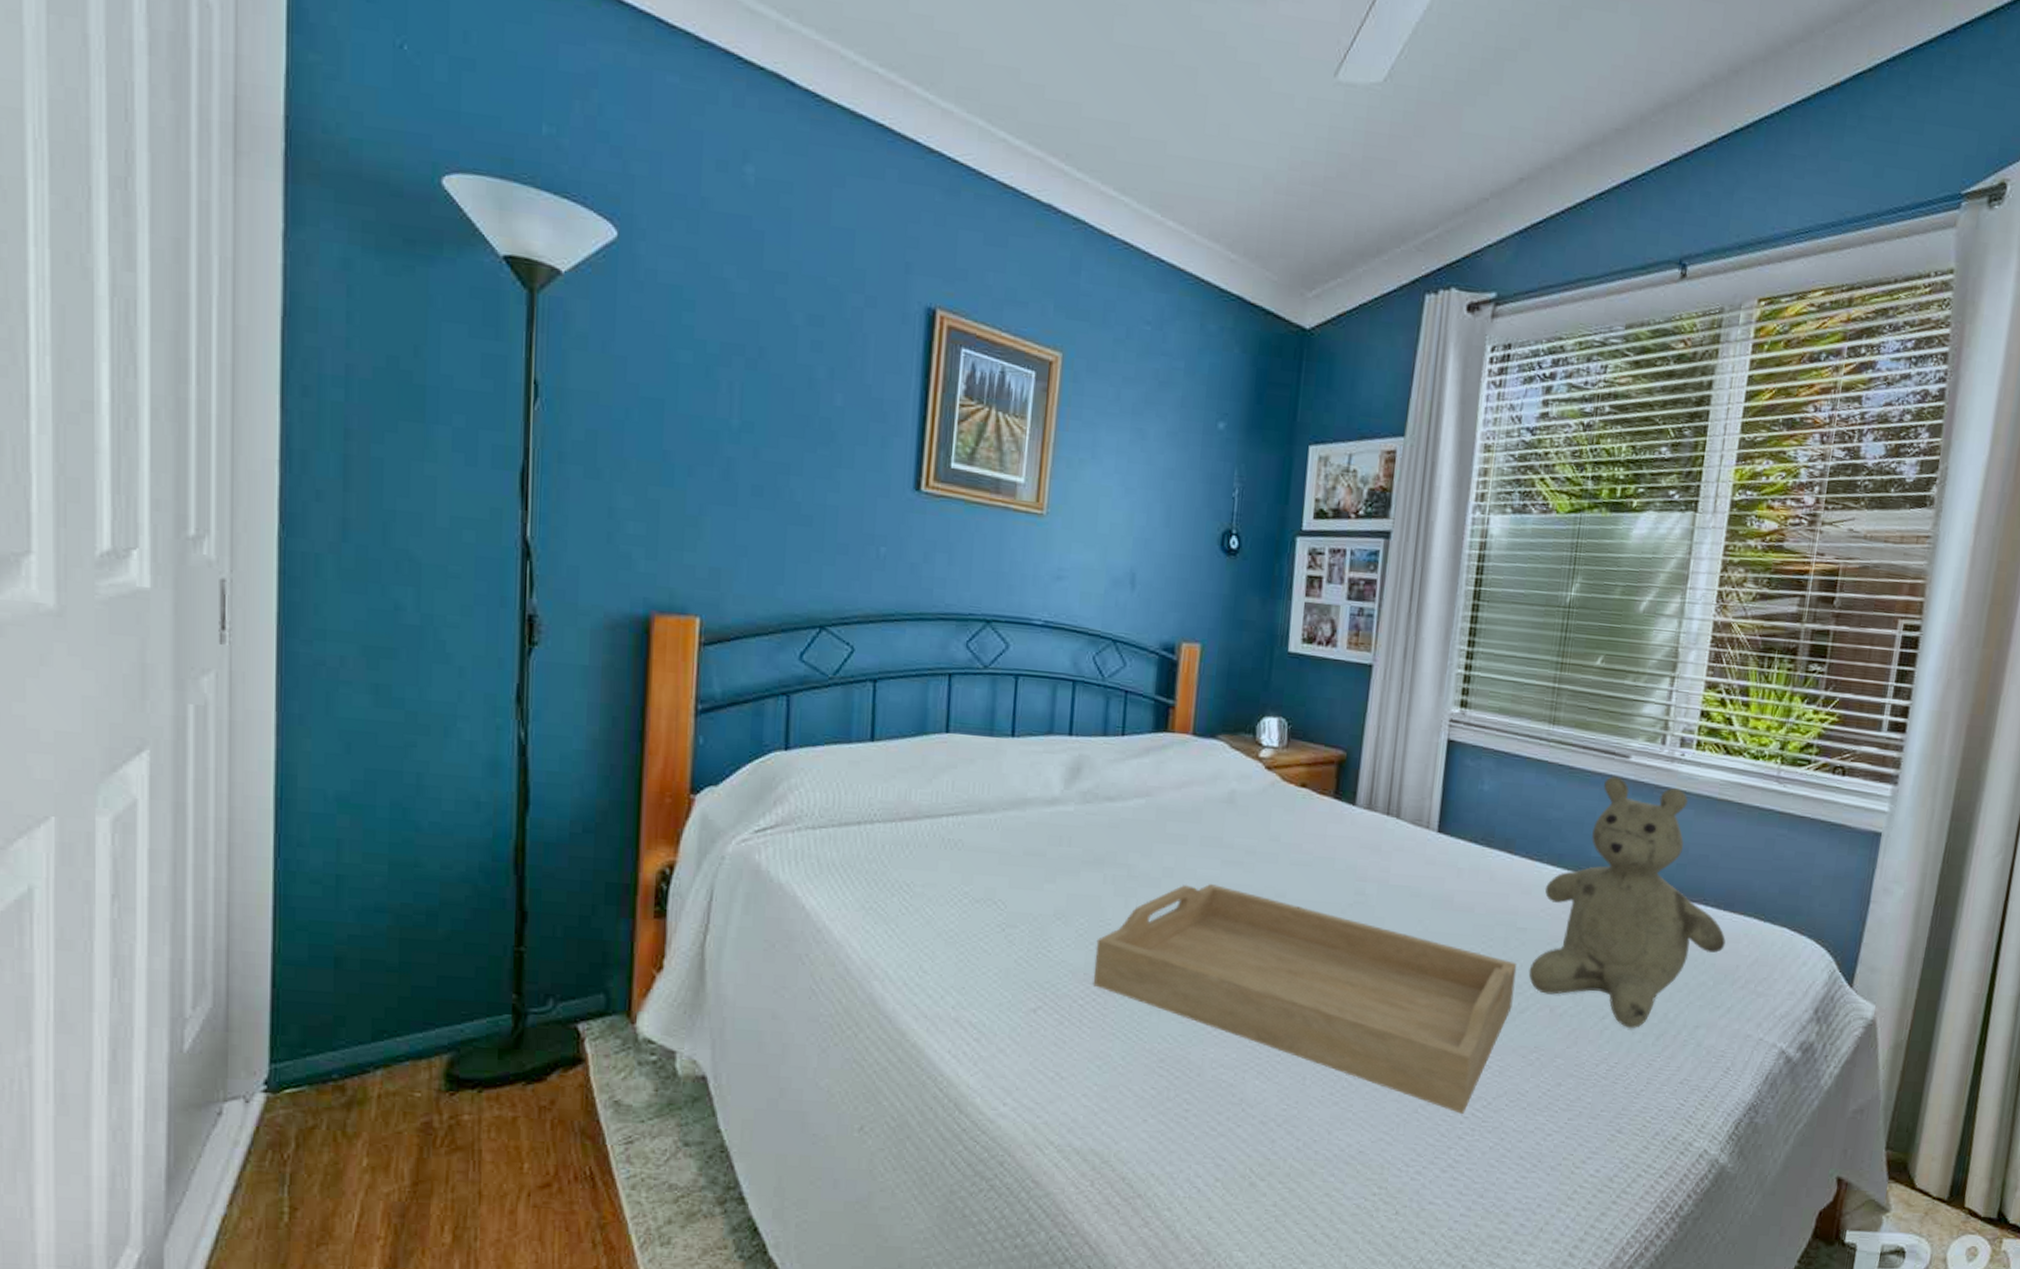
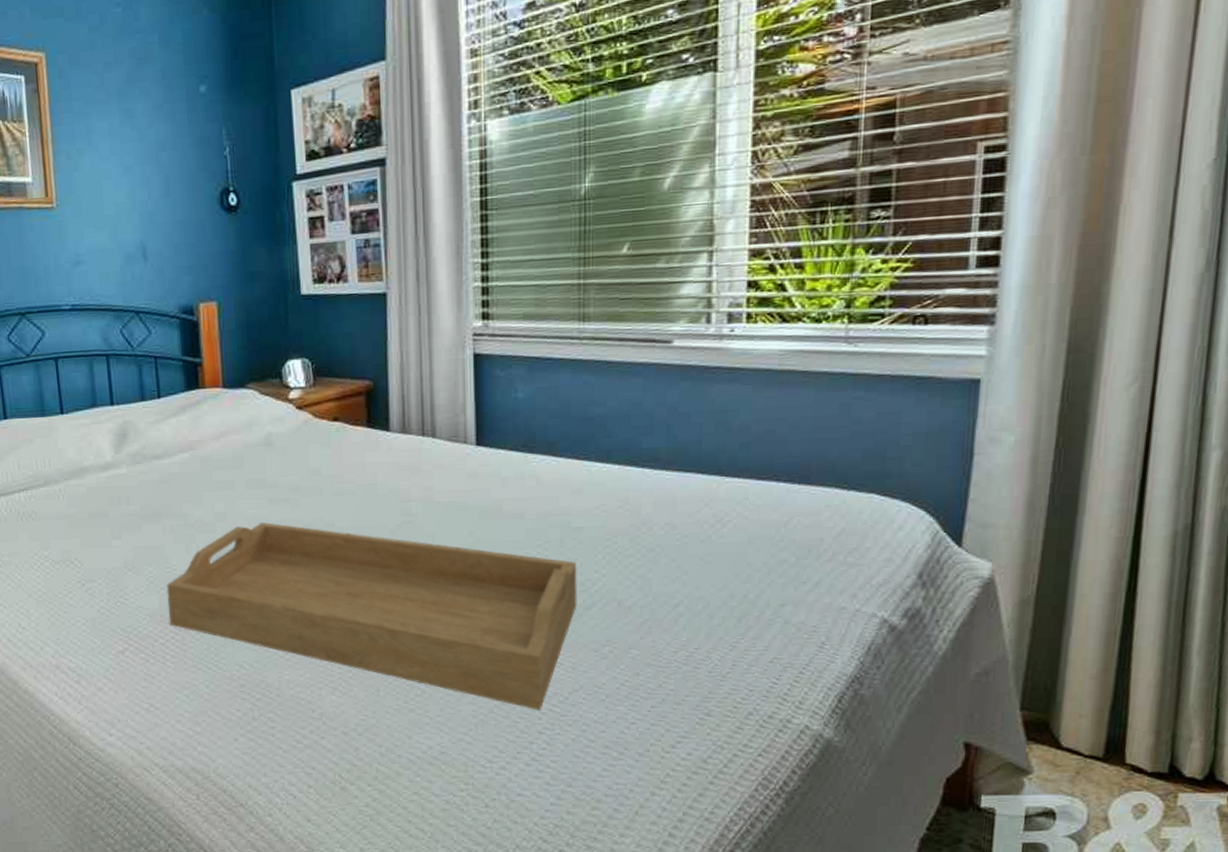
teddy bear: present [1528,776,1726,1029] -> none [590,364,805,614]

